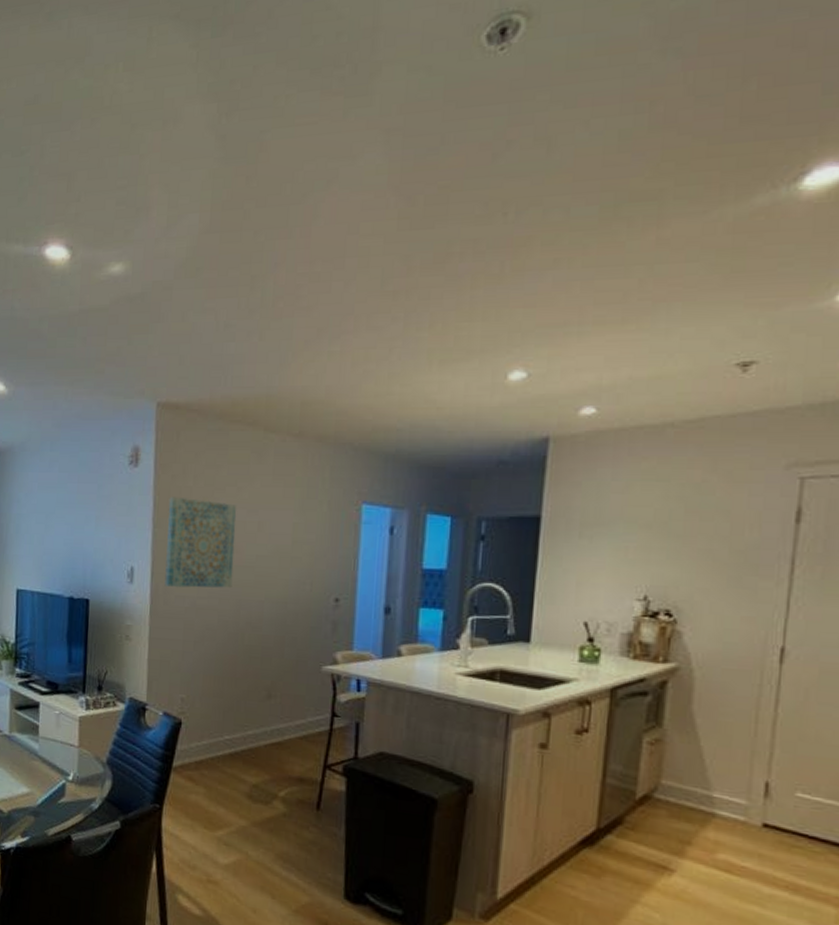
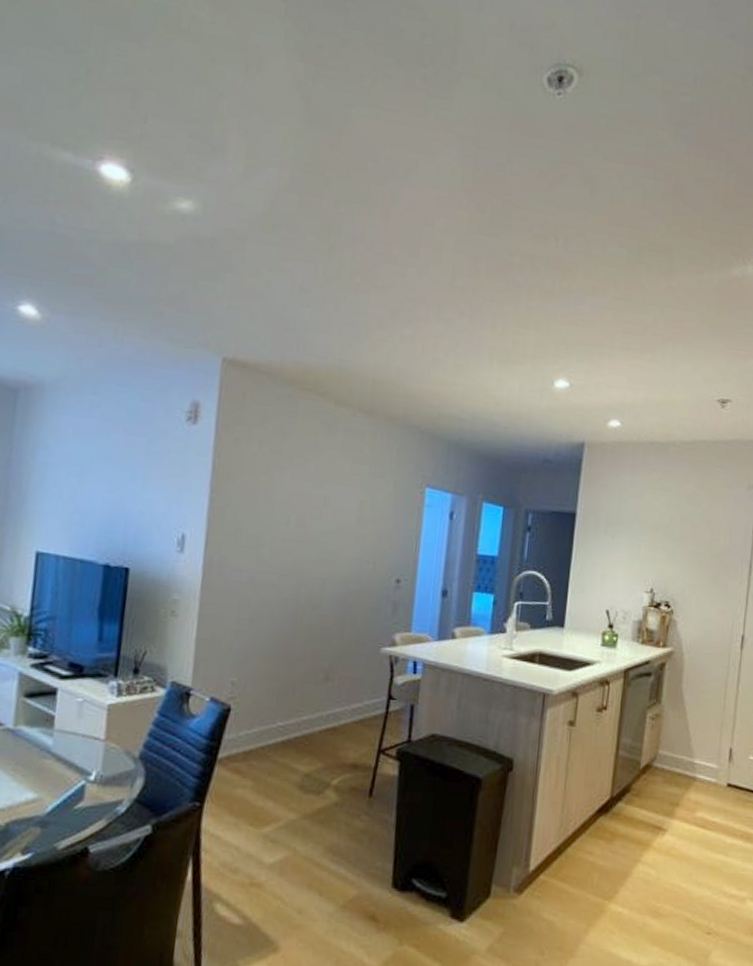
wall art: present [164,496,237,589] -> none [220,460,303,564]

